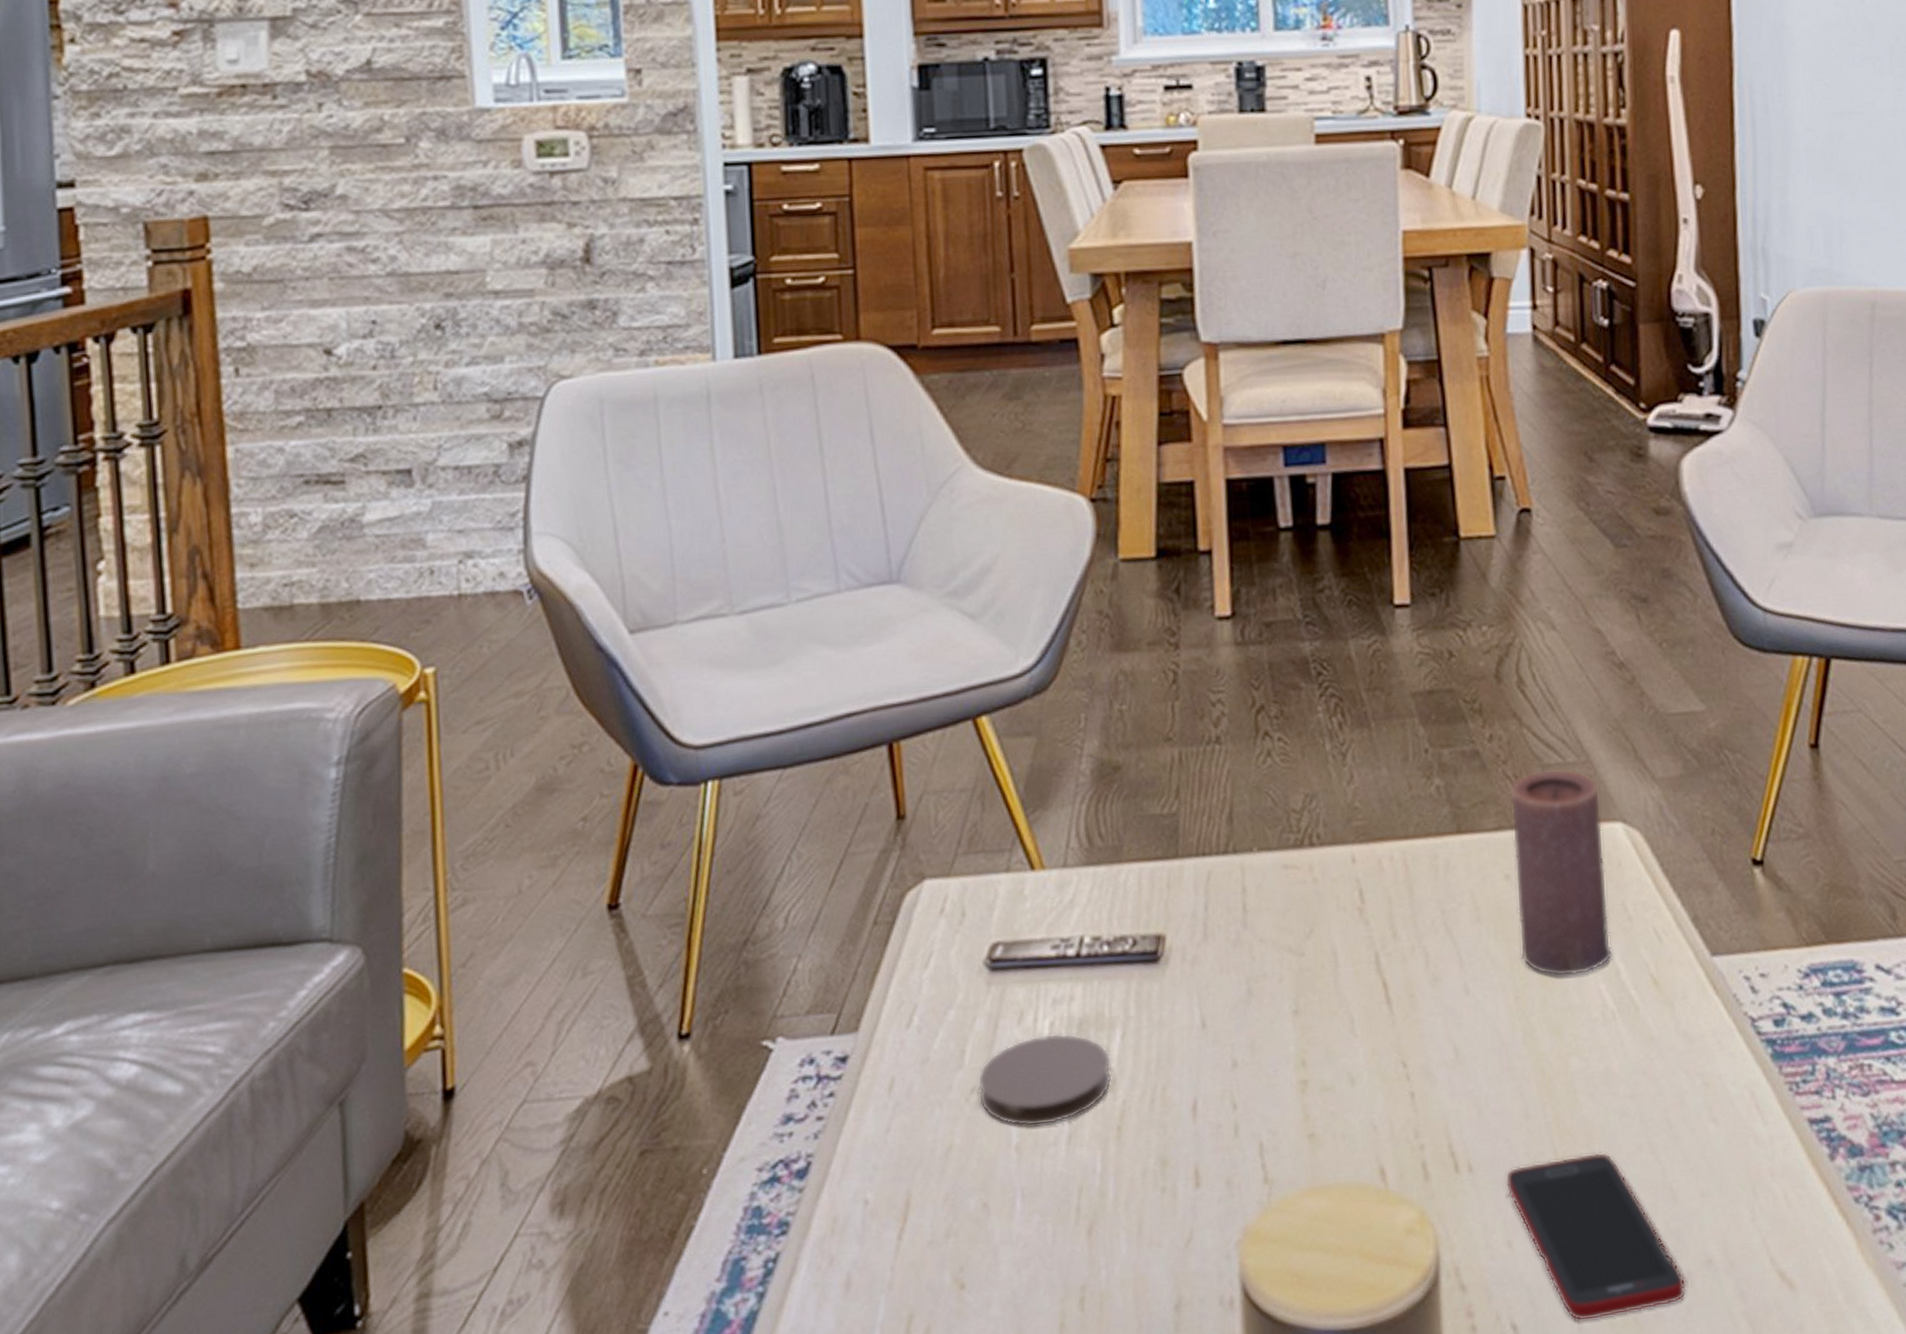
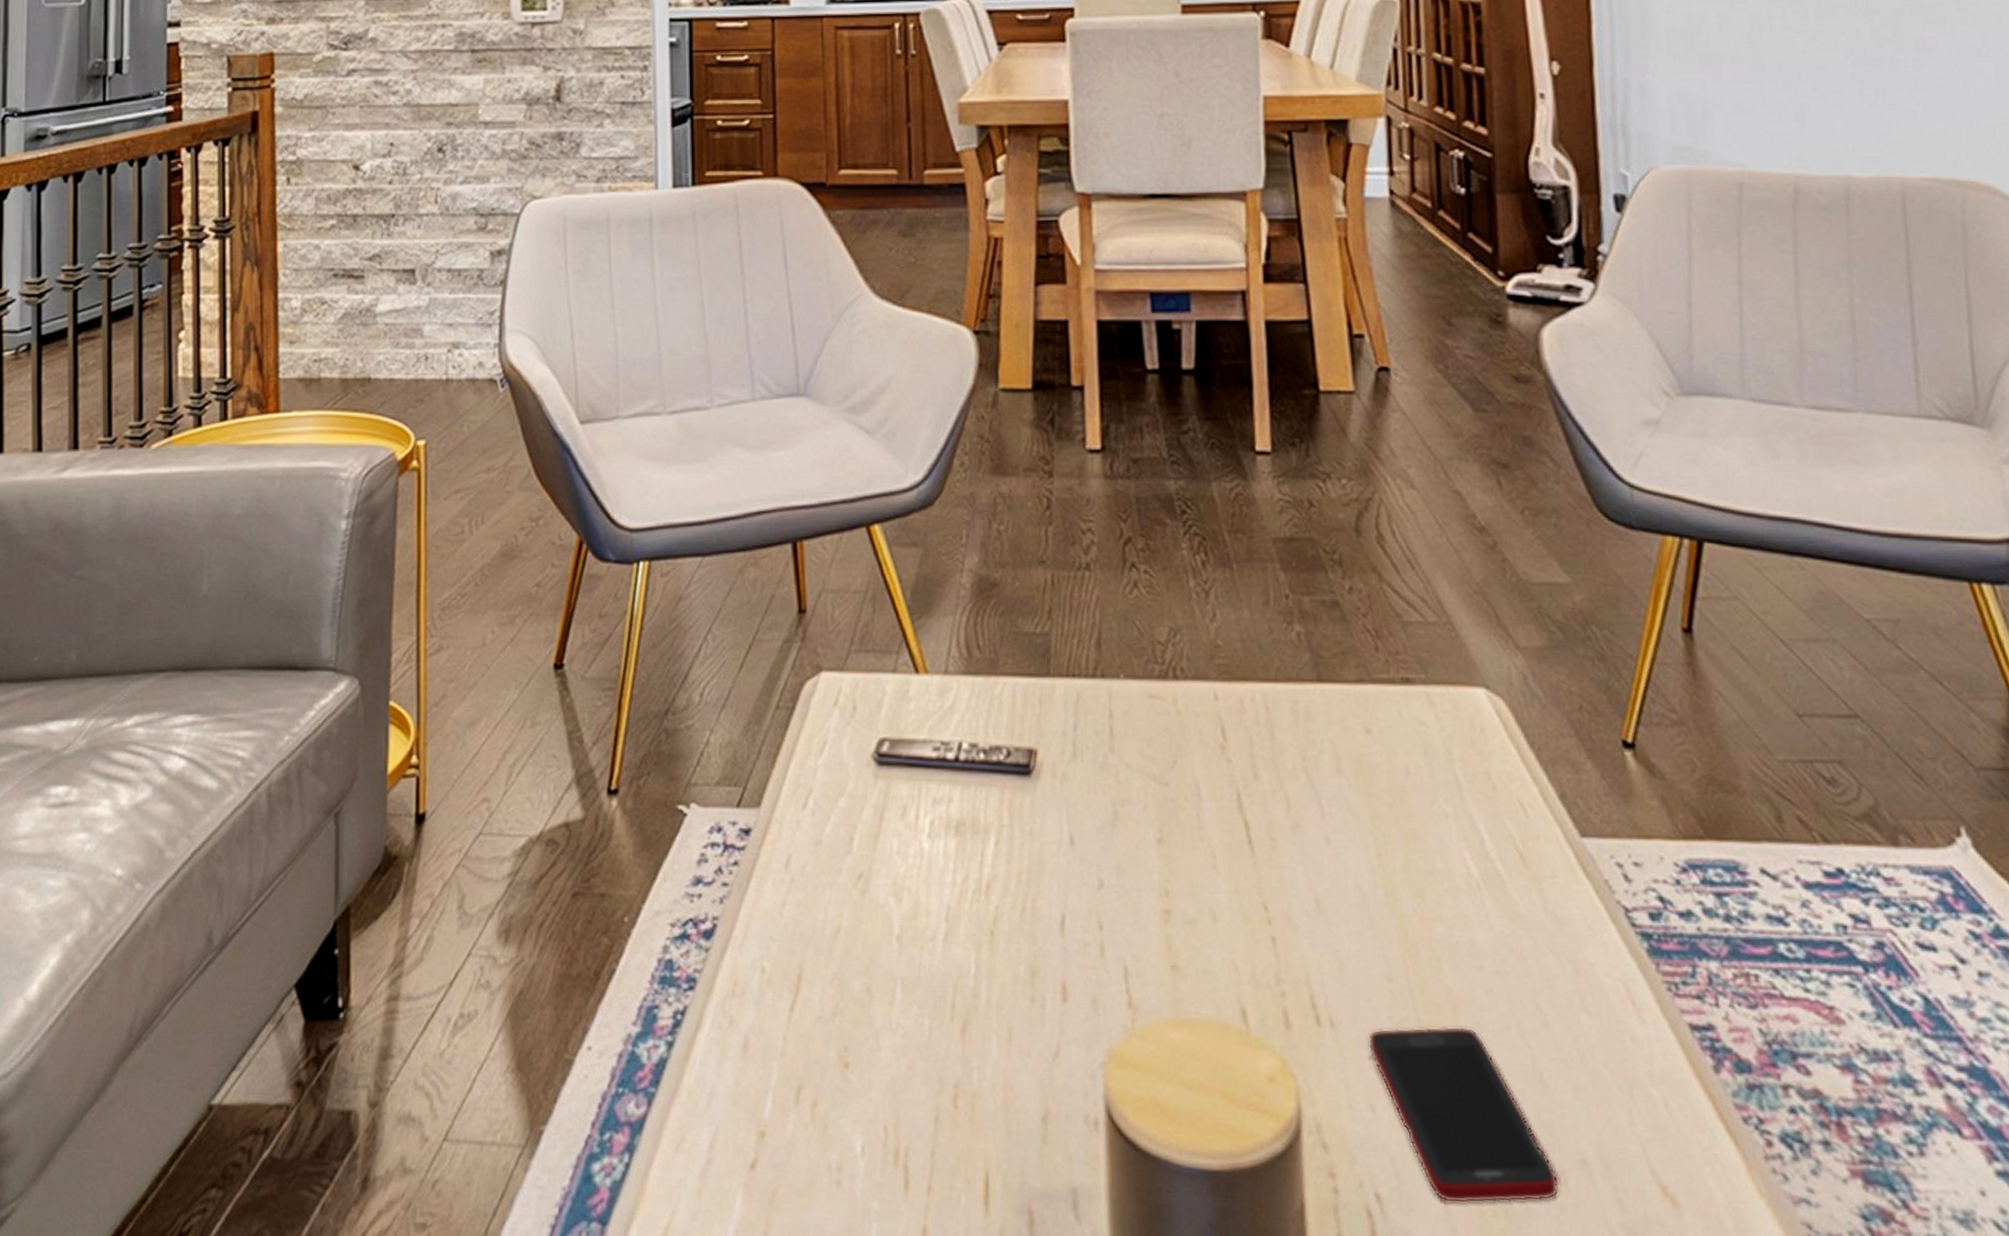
coaster: present [977,1033,1112,1127] -> none [864,831,986,920]
candle: present [1509,768,1613,977] -> none [1369,627,1477,840]

